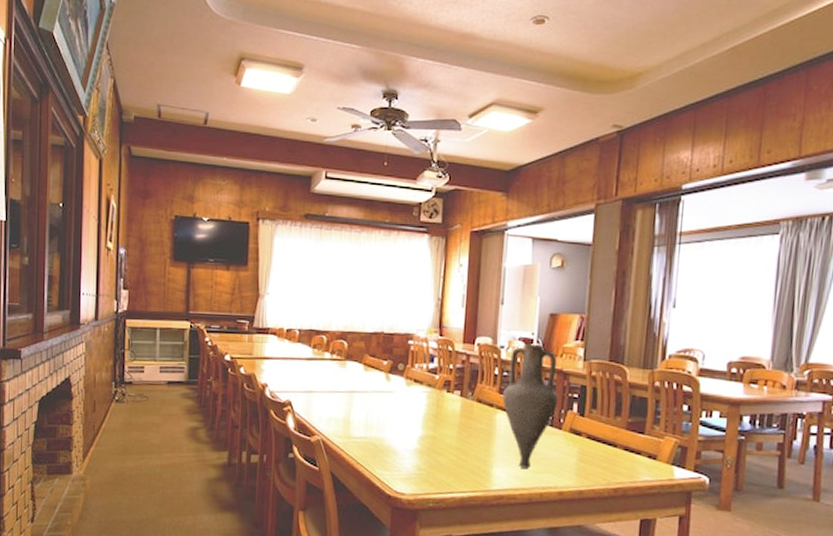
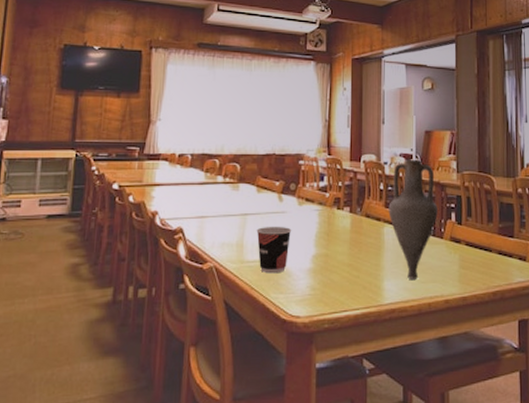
cup: none [363,405,399,451] -> present [256,227,292,274]

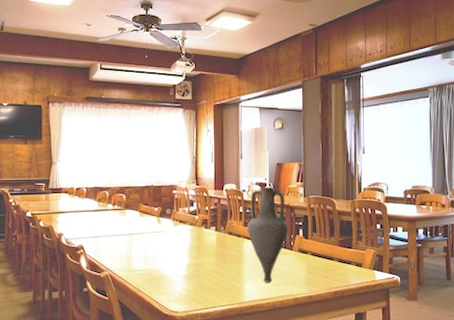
cup: present [256,227,292,274] -> none [141,243,169,279]

